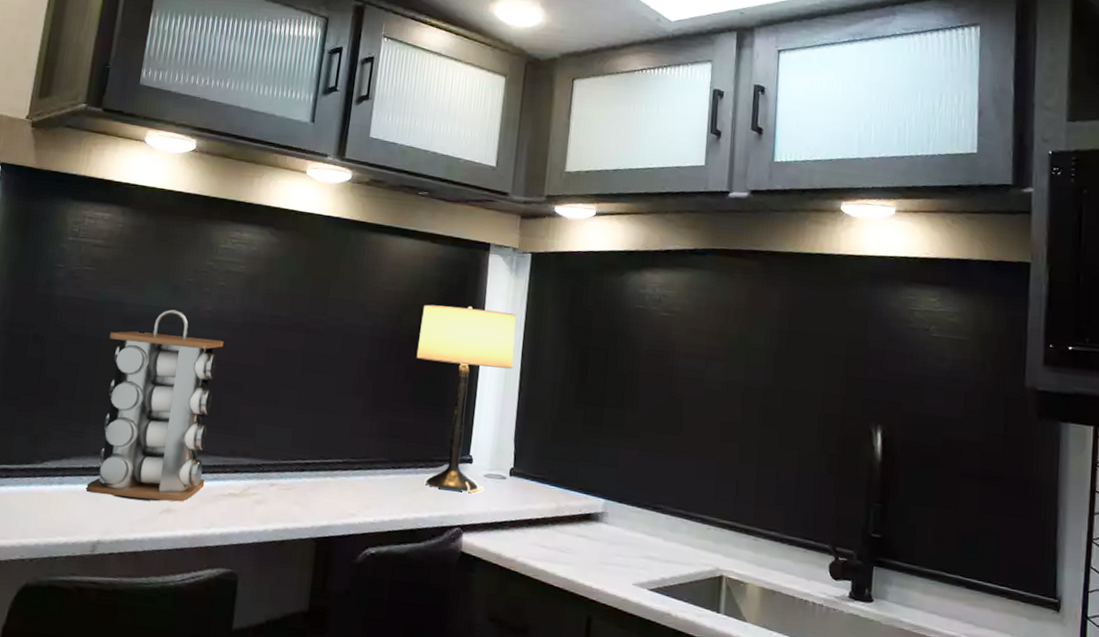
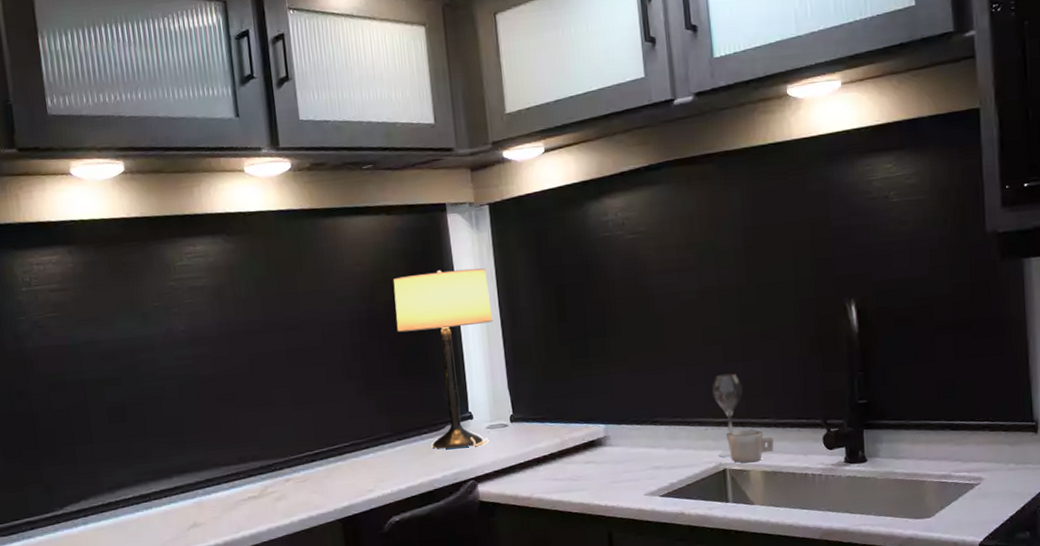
spice rack: present [86,309,224,502] -> none [91,336,223,526]
wineglass: none [717,473,754,565] -> present [711,373,744,458]
cup: none [728,536,777,575] -> present [725,429,774,463]

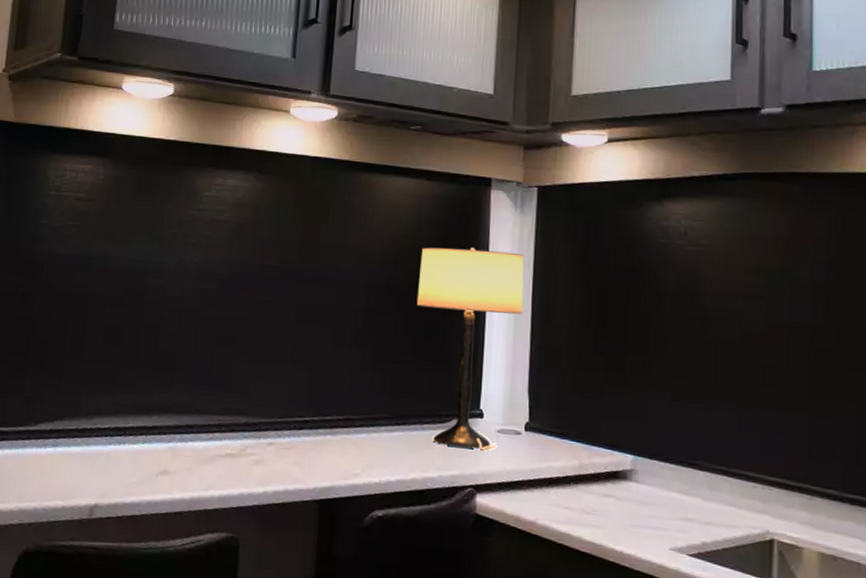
wineglass: present [711,373,744,458] -> none [766,424,806,527]
cup: present [725,429,774,463] -> none [778,495,837,539]

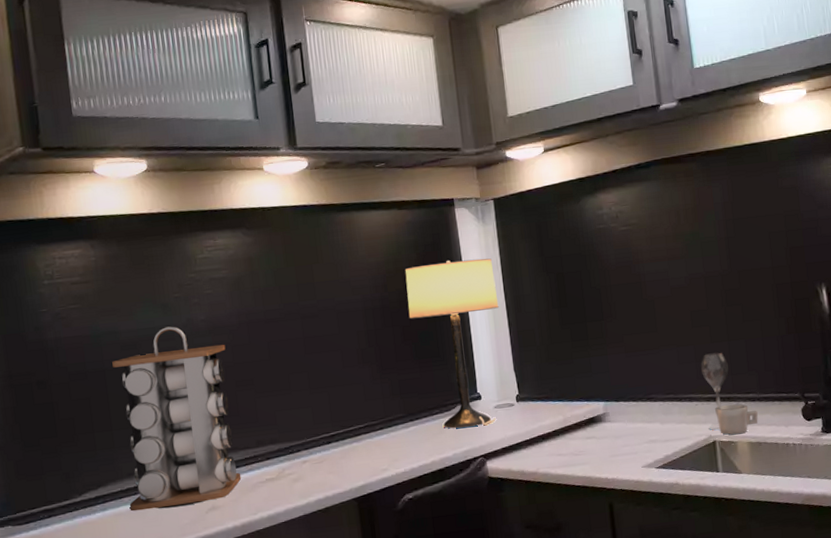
spice rack: none [80,262,213,464] -> present [112,326,242,512]
wineglass: none [766,424,806,527] -> present [700,352,729,431]
cup: none [778,495,837,539] -> present [714,404,758,435]

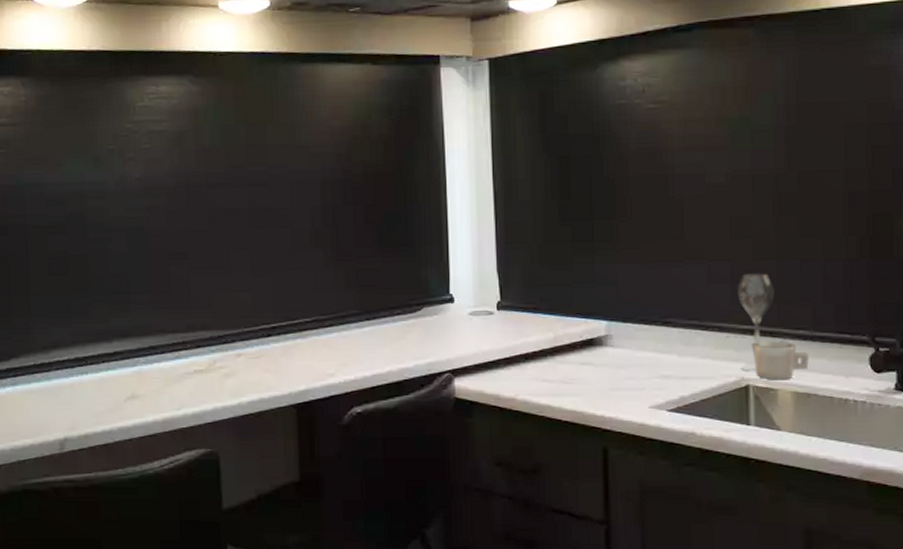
spice rack: present [112,326,242,512] -> none [35,182,167,391]
table lamp: present [404,258,499,429] -> none [374,129,485,335]

